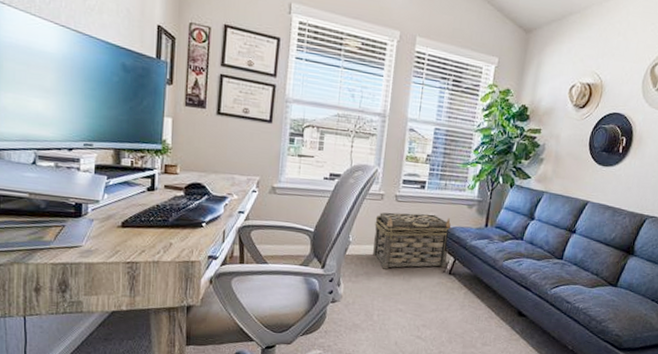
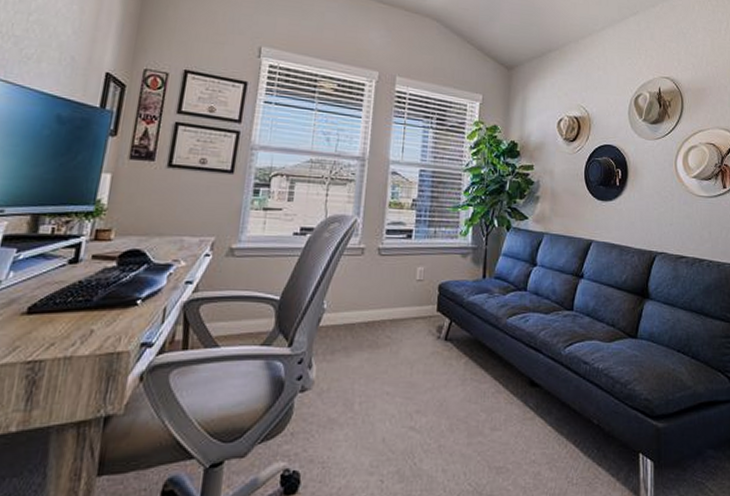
basket: present [373,212,452,269] -> none [352,267,446,341]

